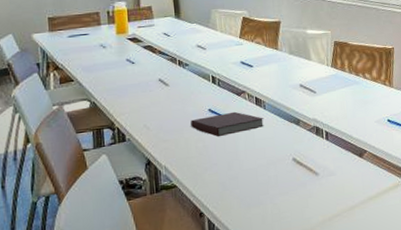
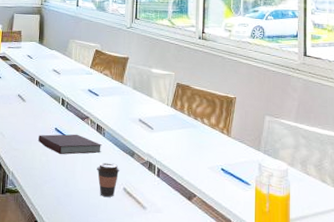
coffee cup: none [261,135,287,172] -> present [97,162,120,197]

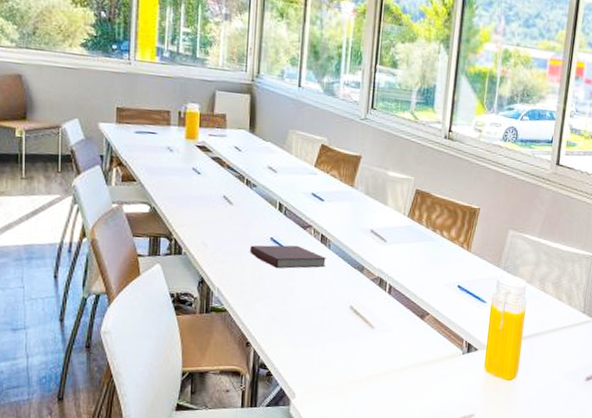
coffee cup: present [97,162,120,197] -> none [320,278,347,316]

